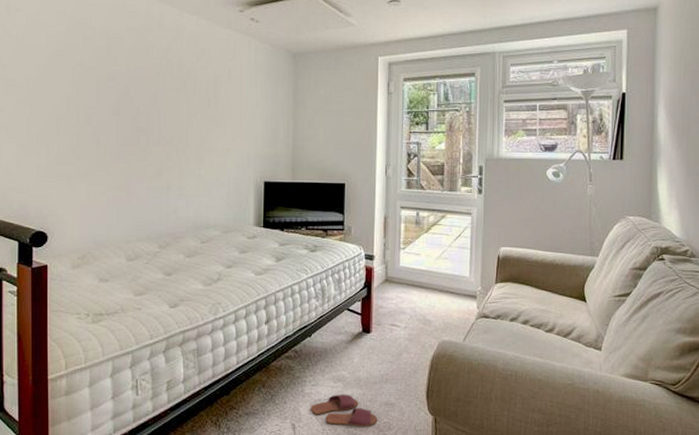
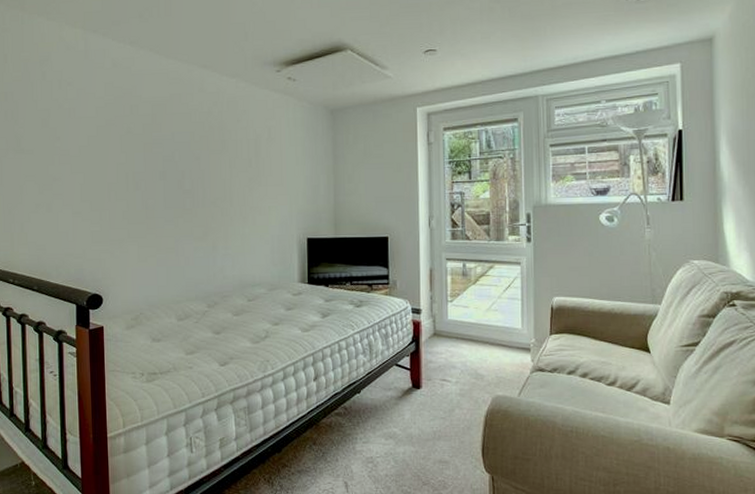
slippers: present [311,394,378,427] -> none [363,451,432,486]

